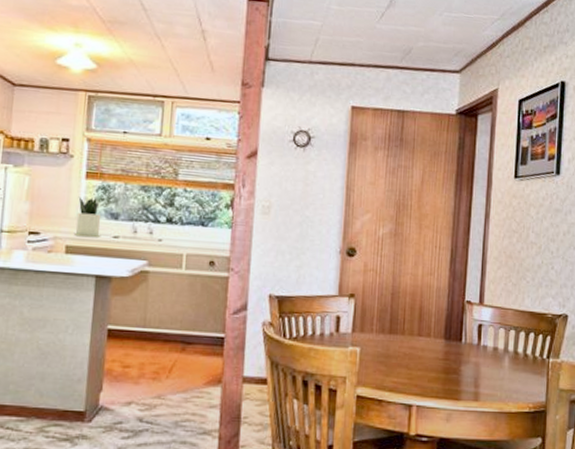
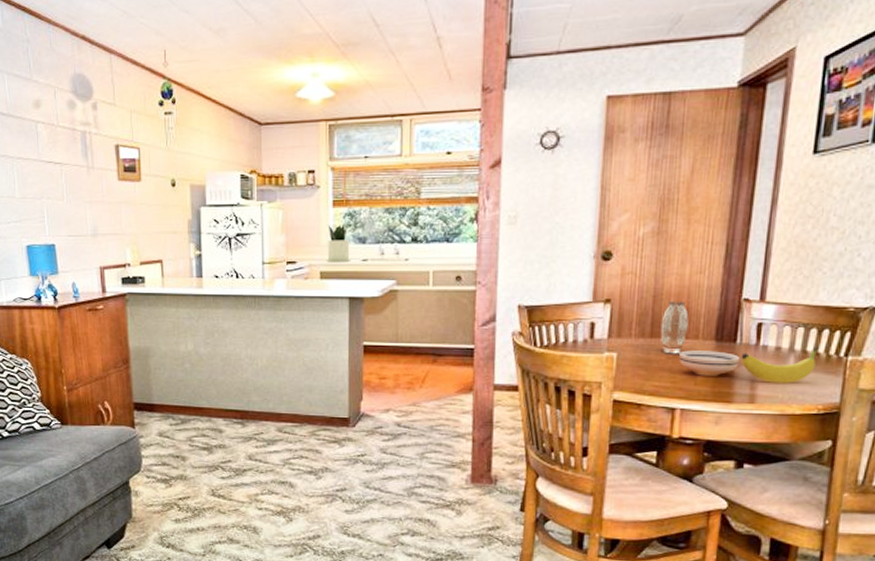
vase: none [398,299,422,351] -> present [660,301,689,354]
bowl: none [414,347,466,374] -> present [678,350,741,376]
fruit: none [467,348,527,382] -> present [742,346,819,383]

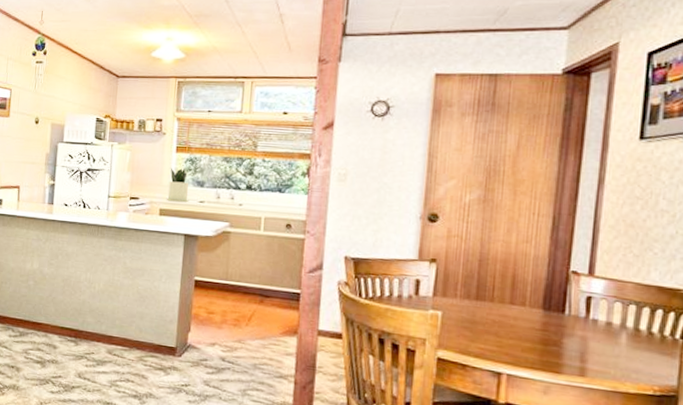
vase: present [660,301,689,354] -> none [486,266,515,319]
bowl: present [678,350,741,376] -> none [504,316,569,345]
fruit: present [742,346,819,383] -> none [571,324,652,361]

